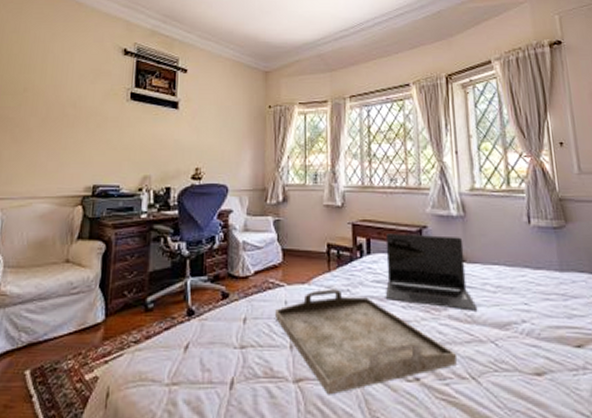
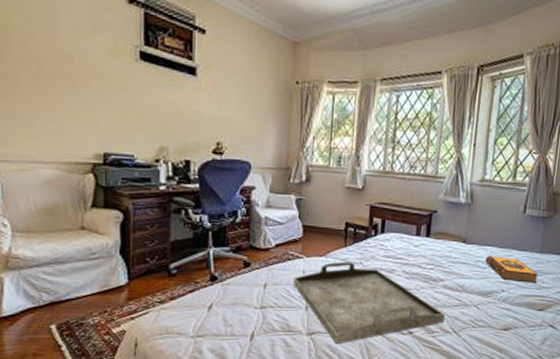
laptop: present [385,234,478,311] -> none [392,216,469,282]
hardback book: none [494,277,565,310] -> present [485,256,538,283]

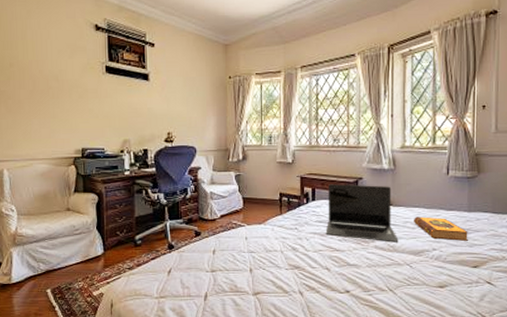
serving tray: present [294,261,446,345] -> none [238,227,380,303]
laptop: none [392,216,469,282] -> present [325,184,399,243]

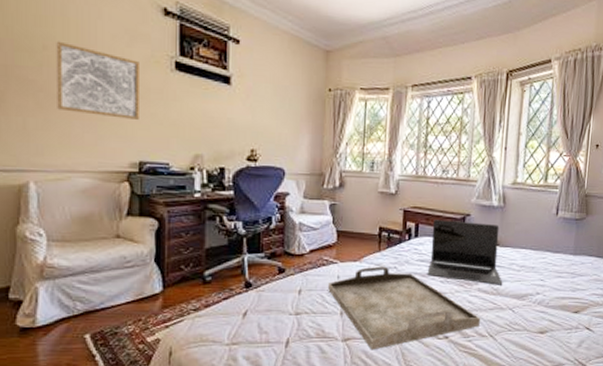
wall art: none [19,59,80,115] -> present [56,41,139,119]
serving tray: none [238,227,380,303] -> present [328,266,481,350]
hardback book: present [414,217,468,241] -> none [520,258,572,285]

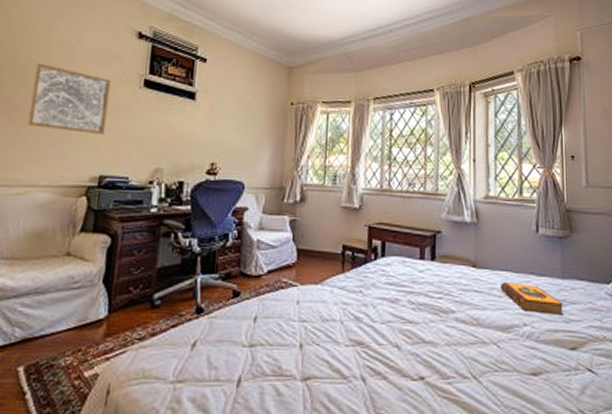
serving tray: present [328,266,481,350] -> none [287,290,461,393]
laptop: present [427,220,503,285] -> none [396,237,484,314]
hardback book: none [520,258,572,285] -> present [501,282,563,315]

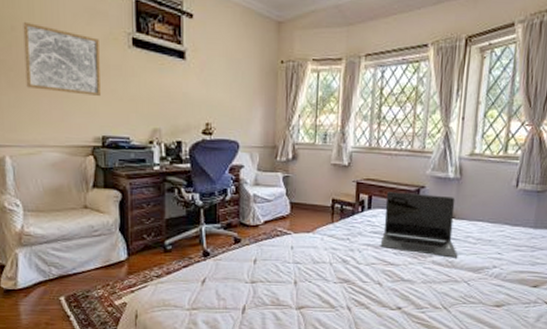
laptop: none [396,237,484,314] -> present [380,192,458,258]
hardback book: present [501,282,563,315] -> none [476,231,532,259]

